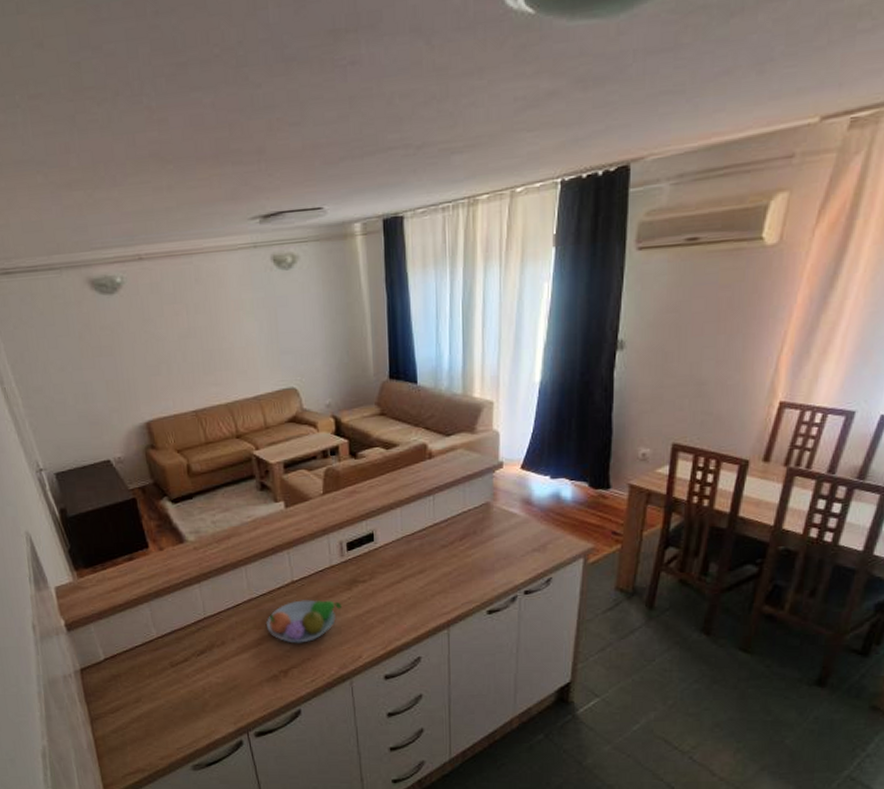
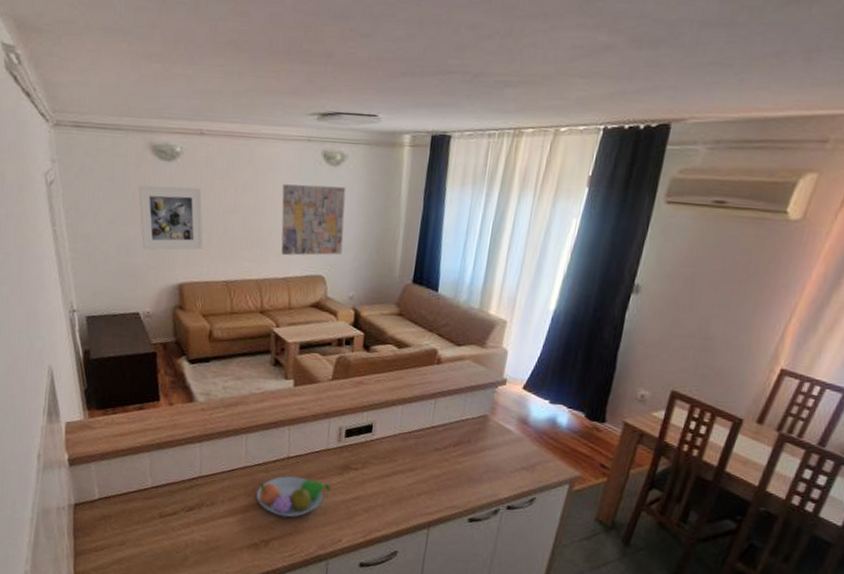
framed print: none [84,317,164,393] -> present [138,185,203,250]
wall art: none [236,291,311,374] -> present [281,184,346,256]

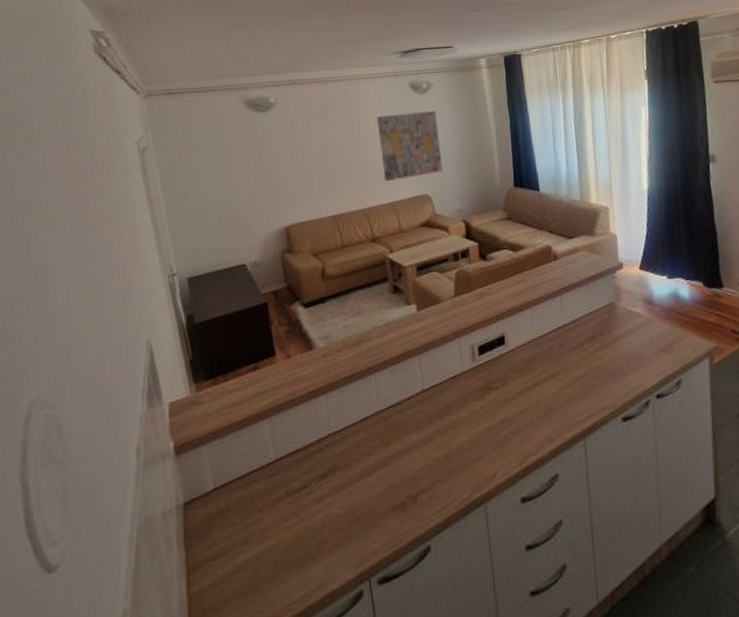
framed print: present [138,185,203,250] -> none [235,132,305,199]
fruit bowl: present [256,475,331,518] -> none [394,410,474,463]

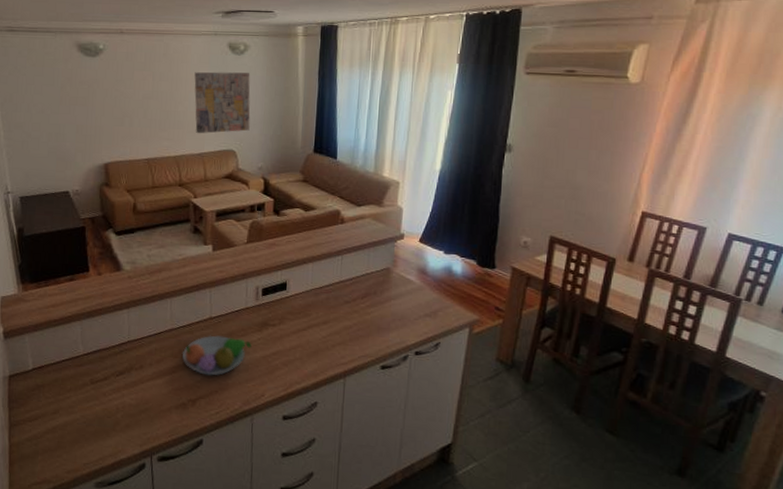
fruit bowl: none [394,410,474,463] -> present [182,335,252,376]

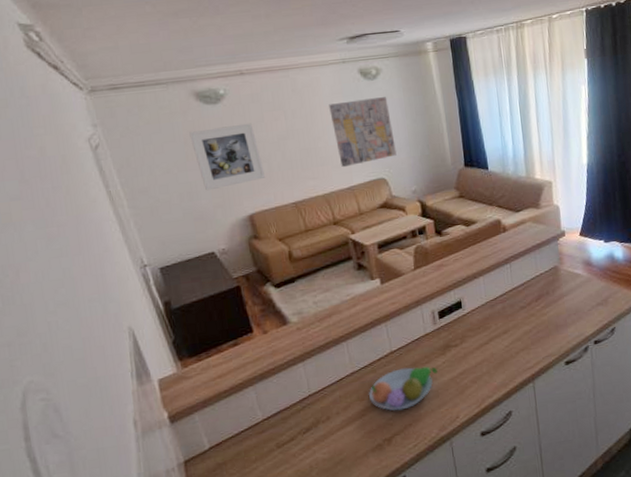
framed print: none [66,78,126,135] -> present [189,123,265,191]

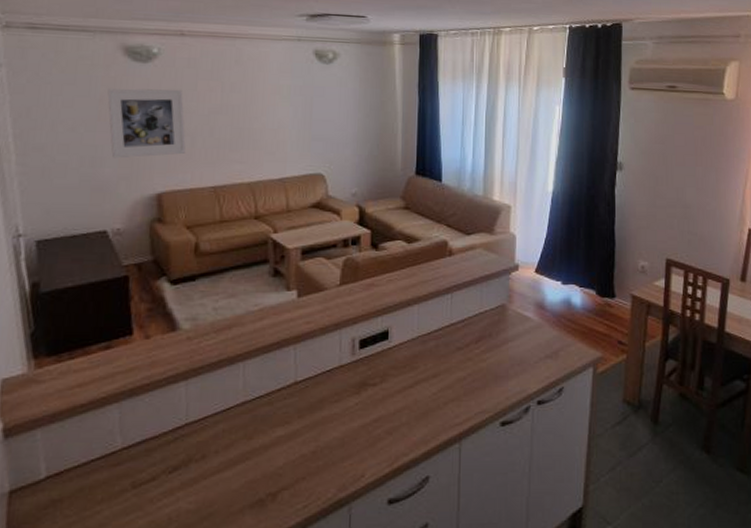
wall art: present [329,97,397,168] -> none [273,82,342,156]
fruit bowl: present [368,366,438,411] -> none [258,404,347,458]

